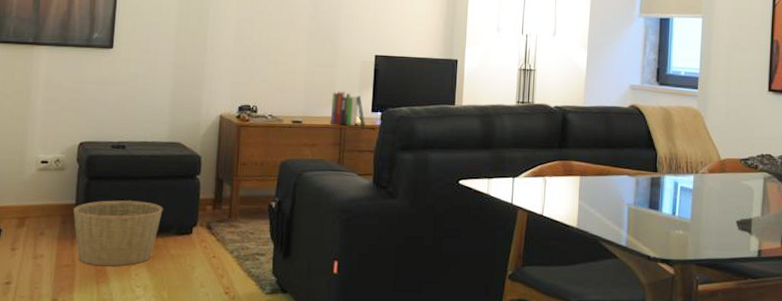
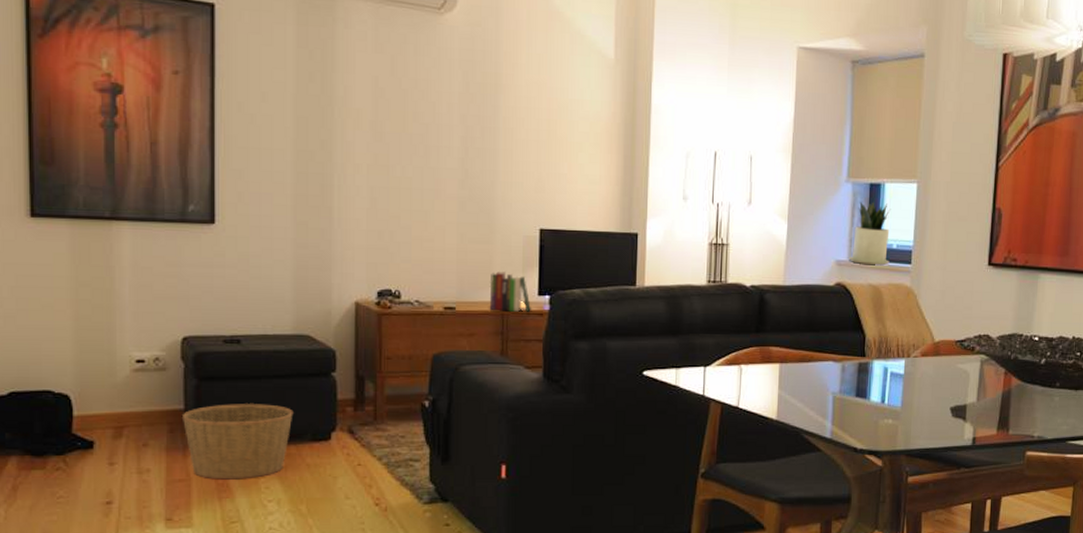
planter: none [642,33,679,90] -> present [849,201,891,266]

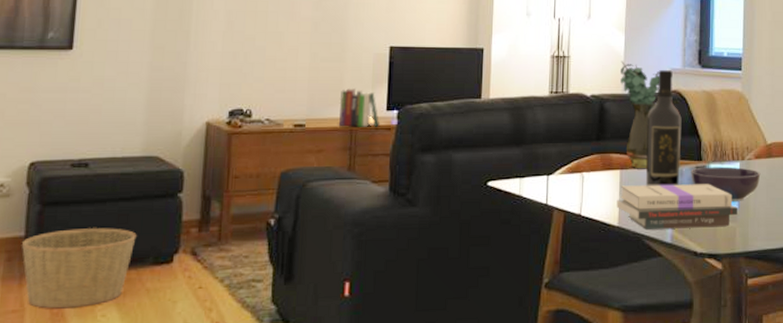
books: none [775,379,900,424] -> present [616,184,737,229]
vase: none [782,250,823,363] -> present [620,60,659,169]
wine bottle: none [805,261,846,381] -> present [645,70,682,186]
planter: present [849,201,891,266] -> none [683,13,721,73]
bowl: none [853,363,927,399] -> present [691,166,761,201]

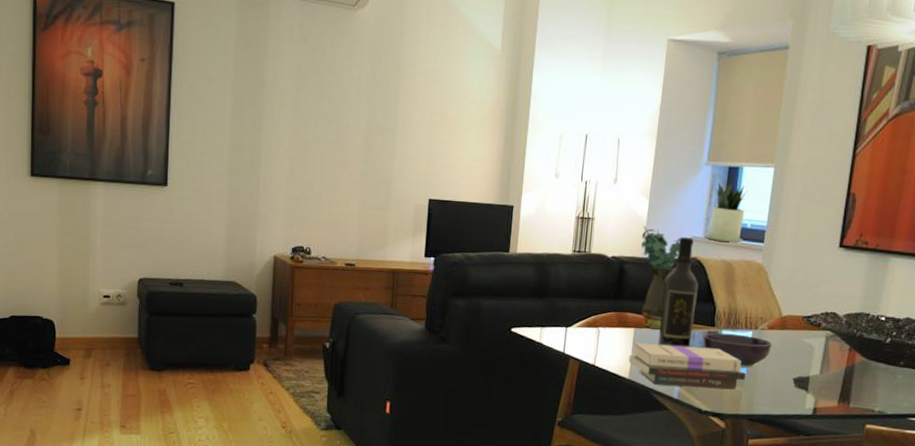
basket: present [22,228,137,309] -> none [136,335,221,398]
books: present [339,87,379,127] -> none [384,234,418,271]
planter: none [683,13,721,73] -> present [704,183,747,244]

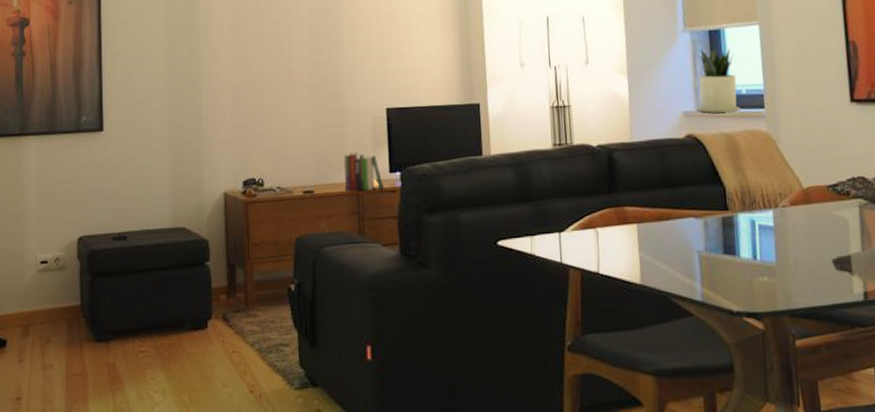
books: none [384,234,418,271] -> present [343,151,384,192]
books: present [628,342,746,390] -> none [636,235,776,287]
vase: present [641,225,680,330] -> none [626,106,672,222]
wine bottle: present [657,237,699,348] -> none [661,113,706,240]
bowl: present [702,332,773,368] -> none [716,215,799,254]

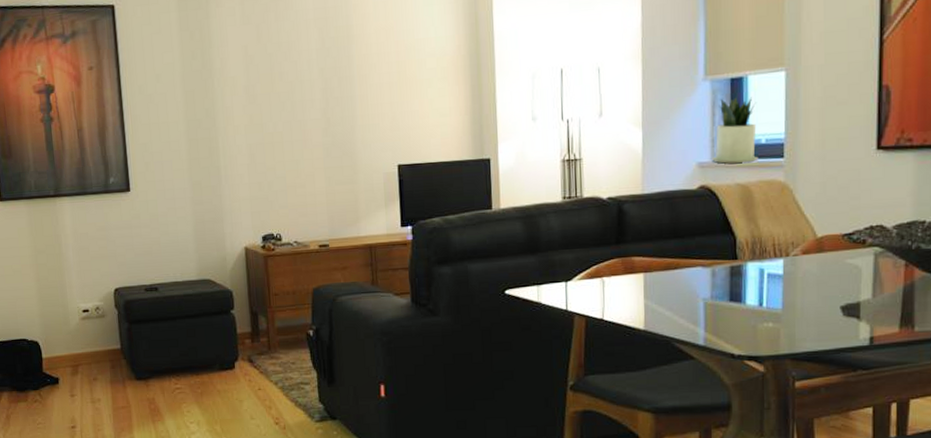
books: present [343,151,384,192] -> none [356,207,396,245]

